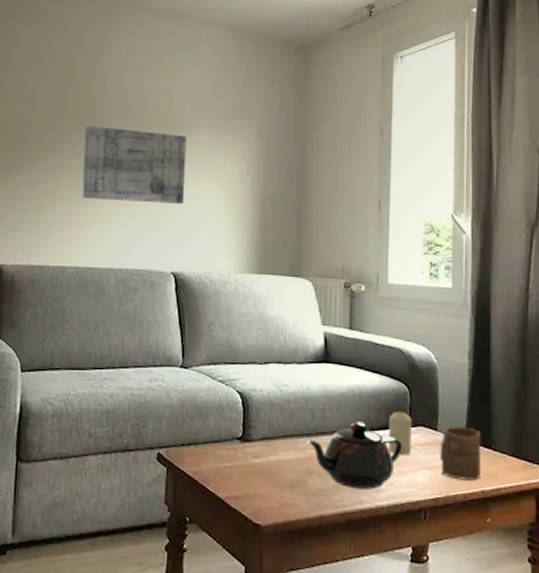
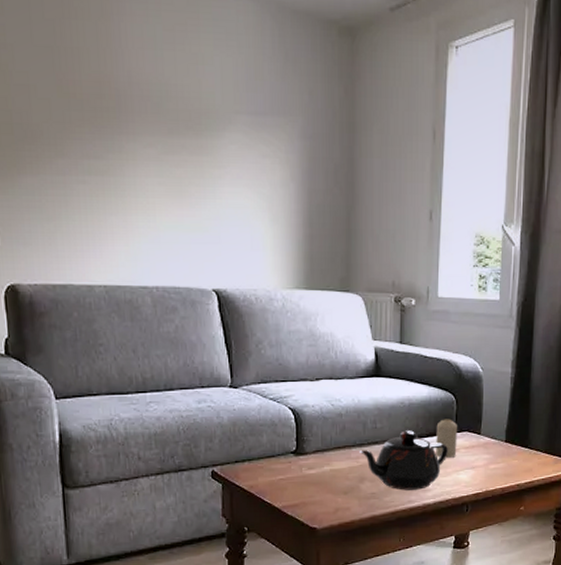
wall art: present [82,125,186,205] -> none [97,119,222,215]
cup: present [440,427,481,481] -> none [482,430,520,476]

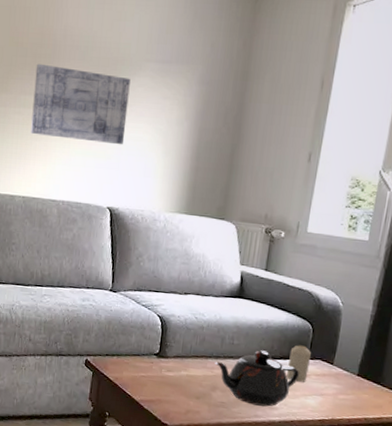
wall art: none [97,119,222,215] -> present [31,63,131,145]

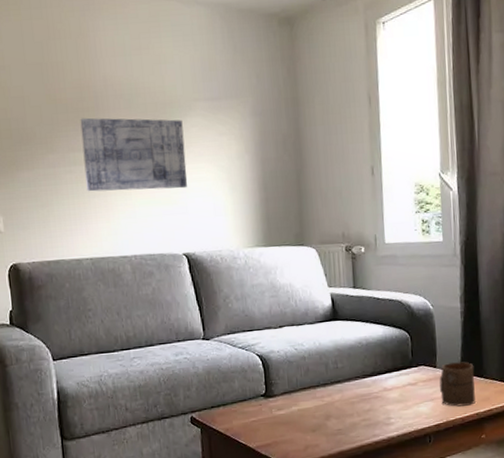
teapot: present [215,350,300,407] -> none [323,368,408,425]
candle: present [287,345,311,382] -> none [393,355,415,392]
cup: none [330,362,373,409] -> present [439,362,475,407]

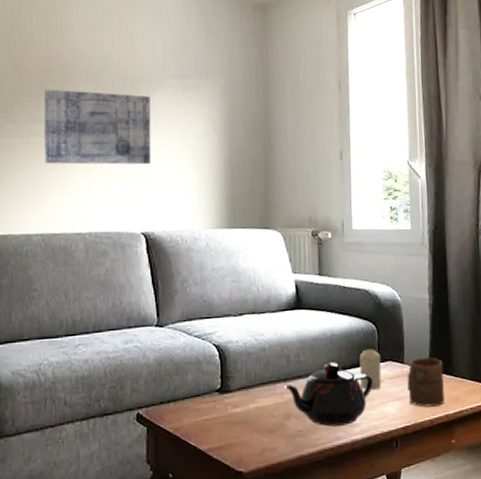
teapot: none [323,368,408,425] -> present [284,362,374,427]
candle: none [393,355,415,392] -> present [359,348,382,390]

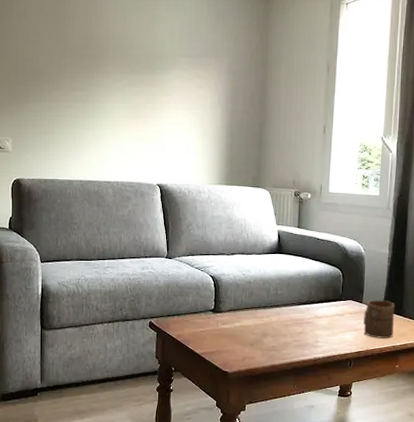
wall art: present [44,89,152,165] -> none [83,63,168,130]
teapot: present [284,362,374,427] -> none [263,297,336,346]
candle: present [359,348,382,390] -> none [325,289,343,321]

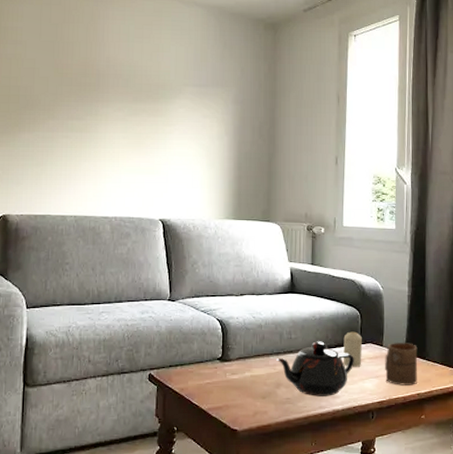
teapot: none [263,297,336,346] -> present [276,341,355,397]
candle: none [325,289,343,321] -> present [343,331,362,367]

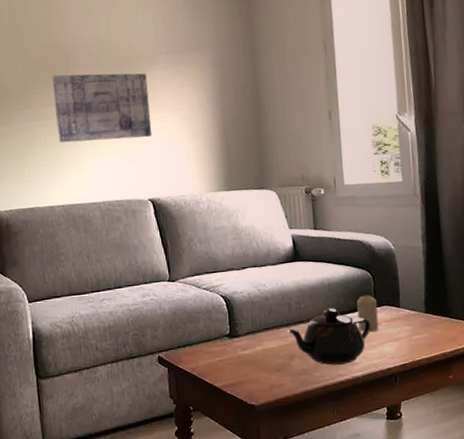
wall art: none [79,91,172,161] -> present [52,73,152,144]
cup: present [385,343,418,386] -> none [403,301,441,347]

